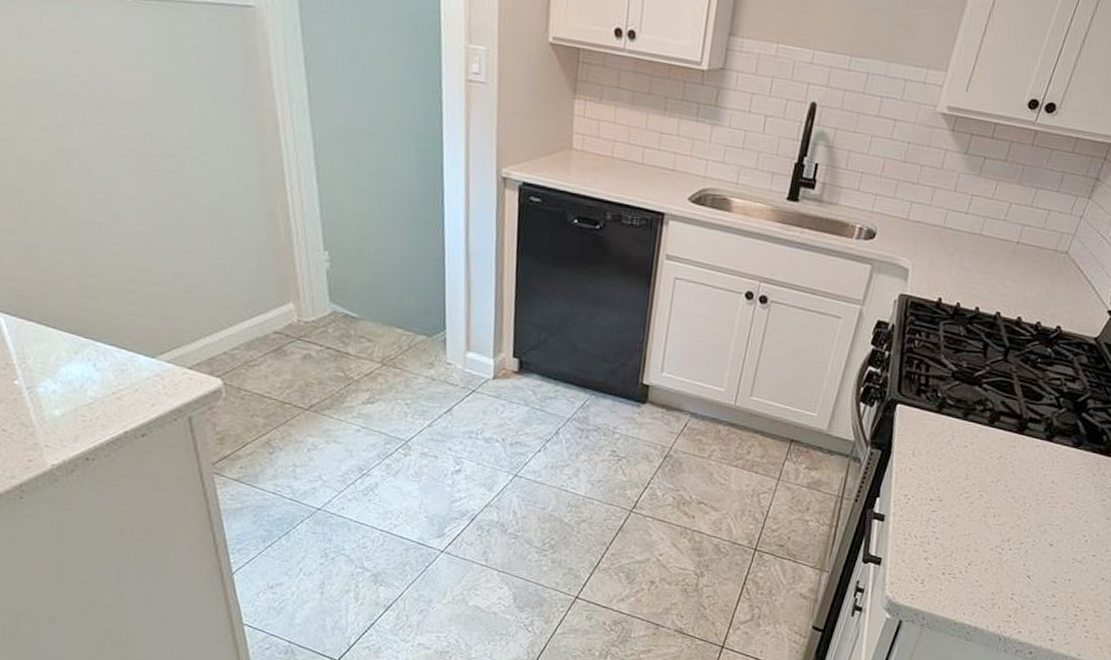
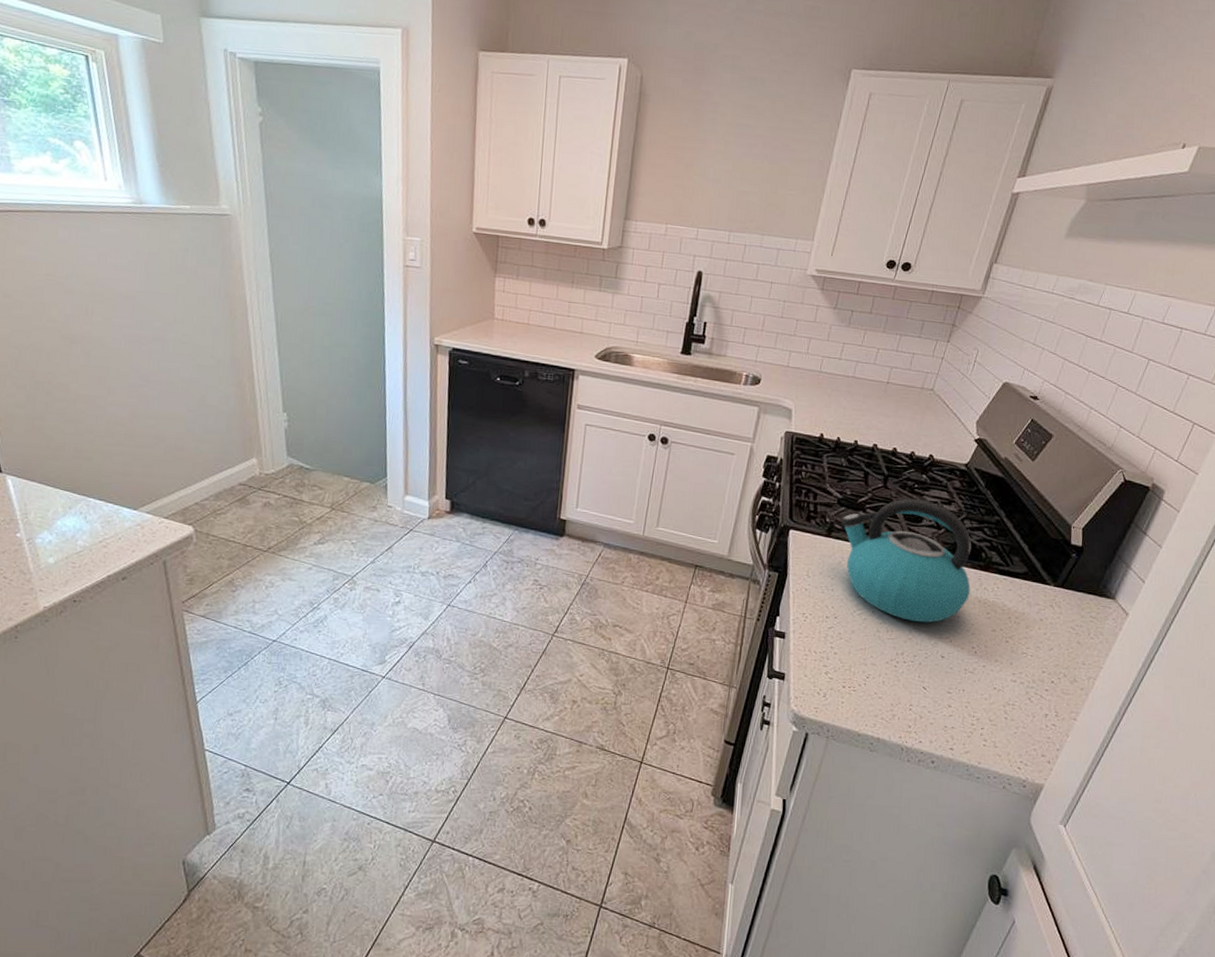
kettle: none [953,373,1094,509] -> present [841,498,972,623]

